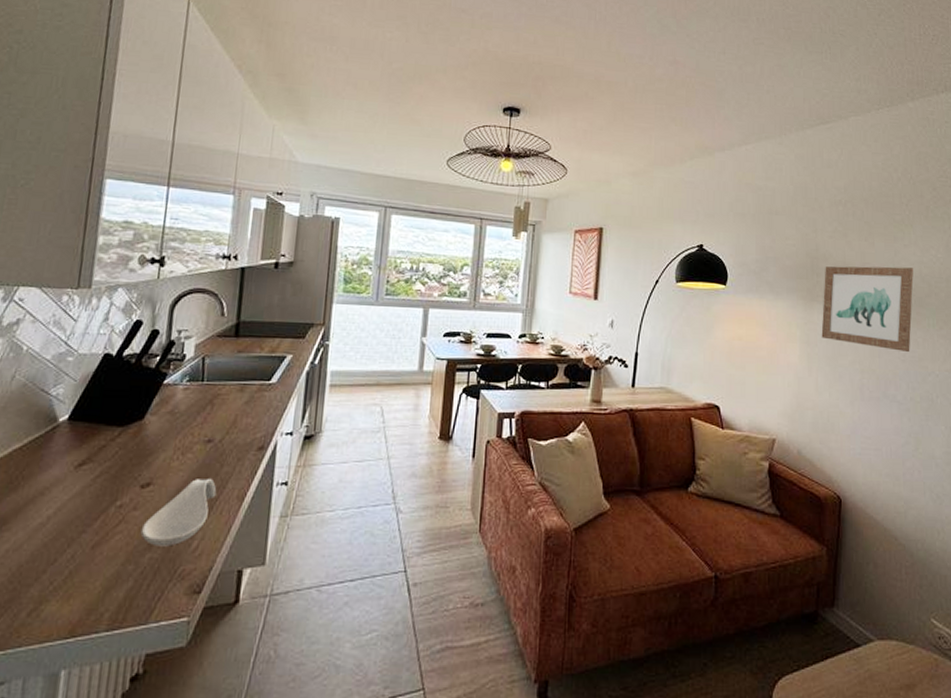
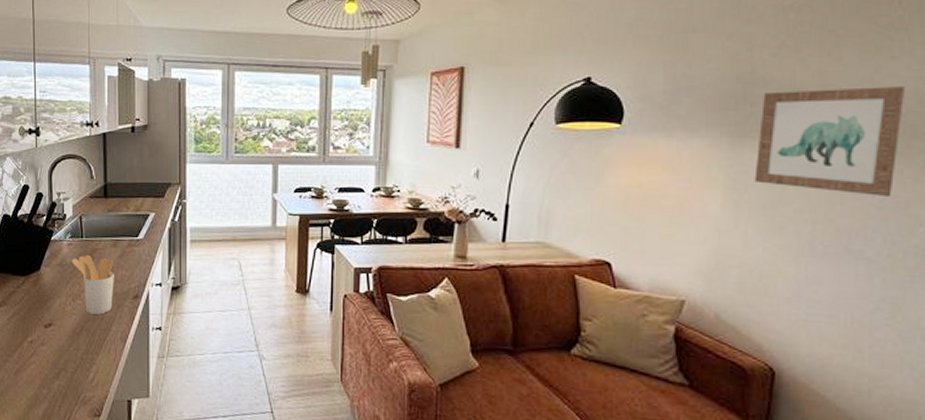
spoon rest: present [140,479,217,547] -> none [49,322,104,377]
utensil holder: none [185,400,238,470] -> present [71,254,114,314]

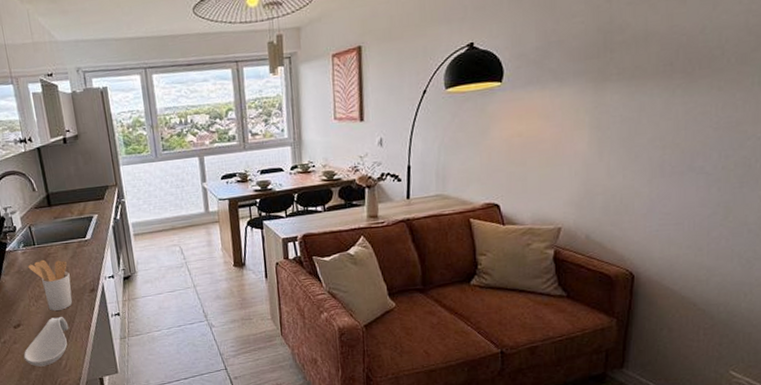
spoon rest: none [49,322,104,377] -> present [23,317,69,367]
wall art: present [754,87,904,196] -> none [615,20,737,120]

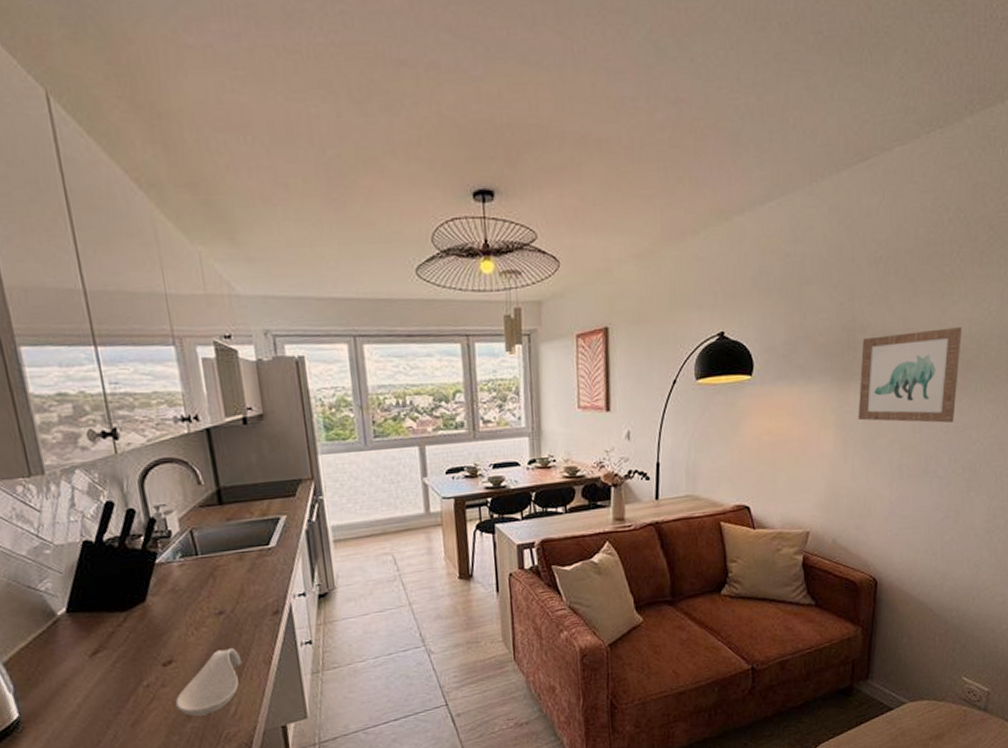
utensil holder: present [28,259,73,311] -> none [186,573,248,641]
wall art: none [615,20,737,120] -> present [858,327,962,423]

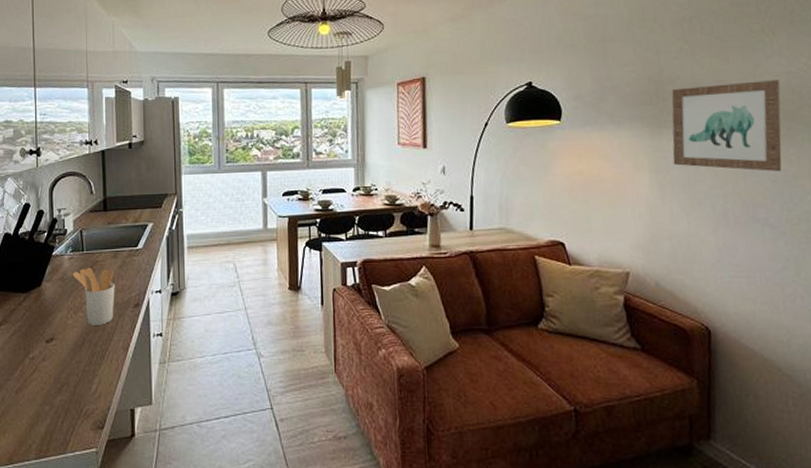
spoon rest: present [175,648,242,716] -> none [51,333,106,390]
utensil holder: none [186,573,248,641] -> present [72,267,115,325]

